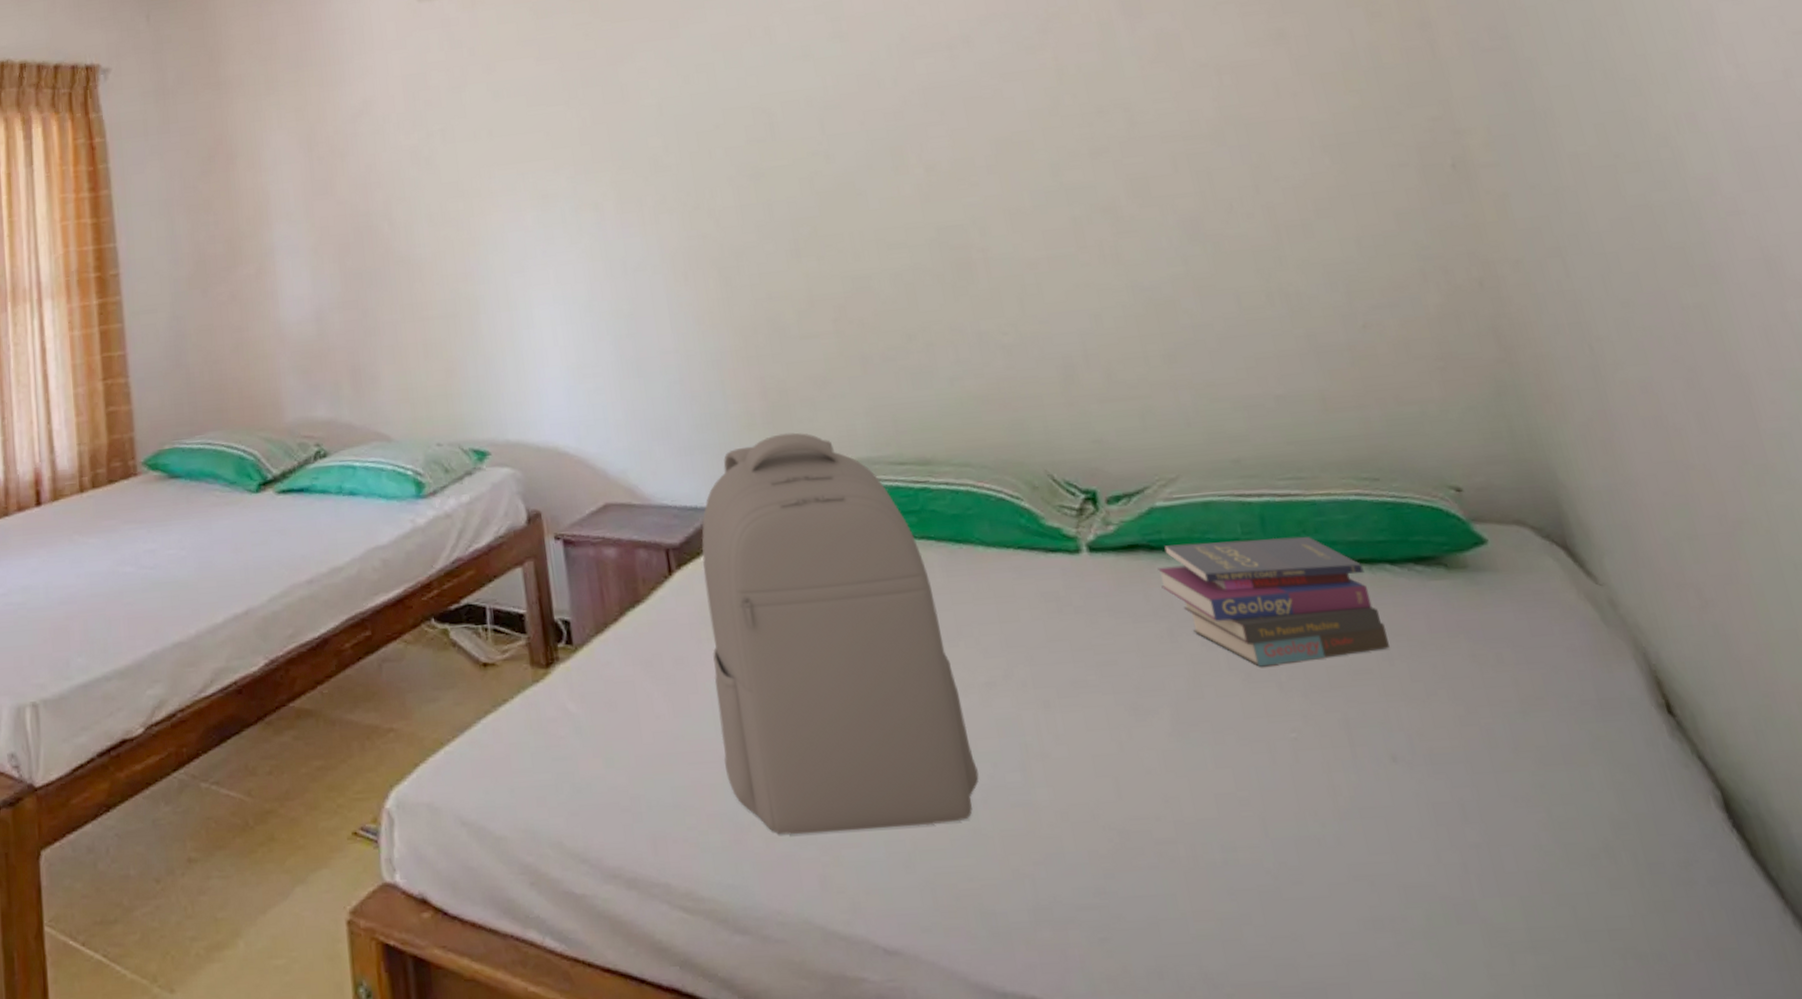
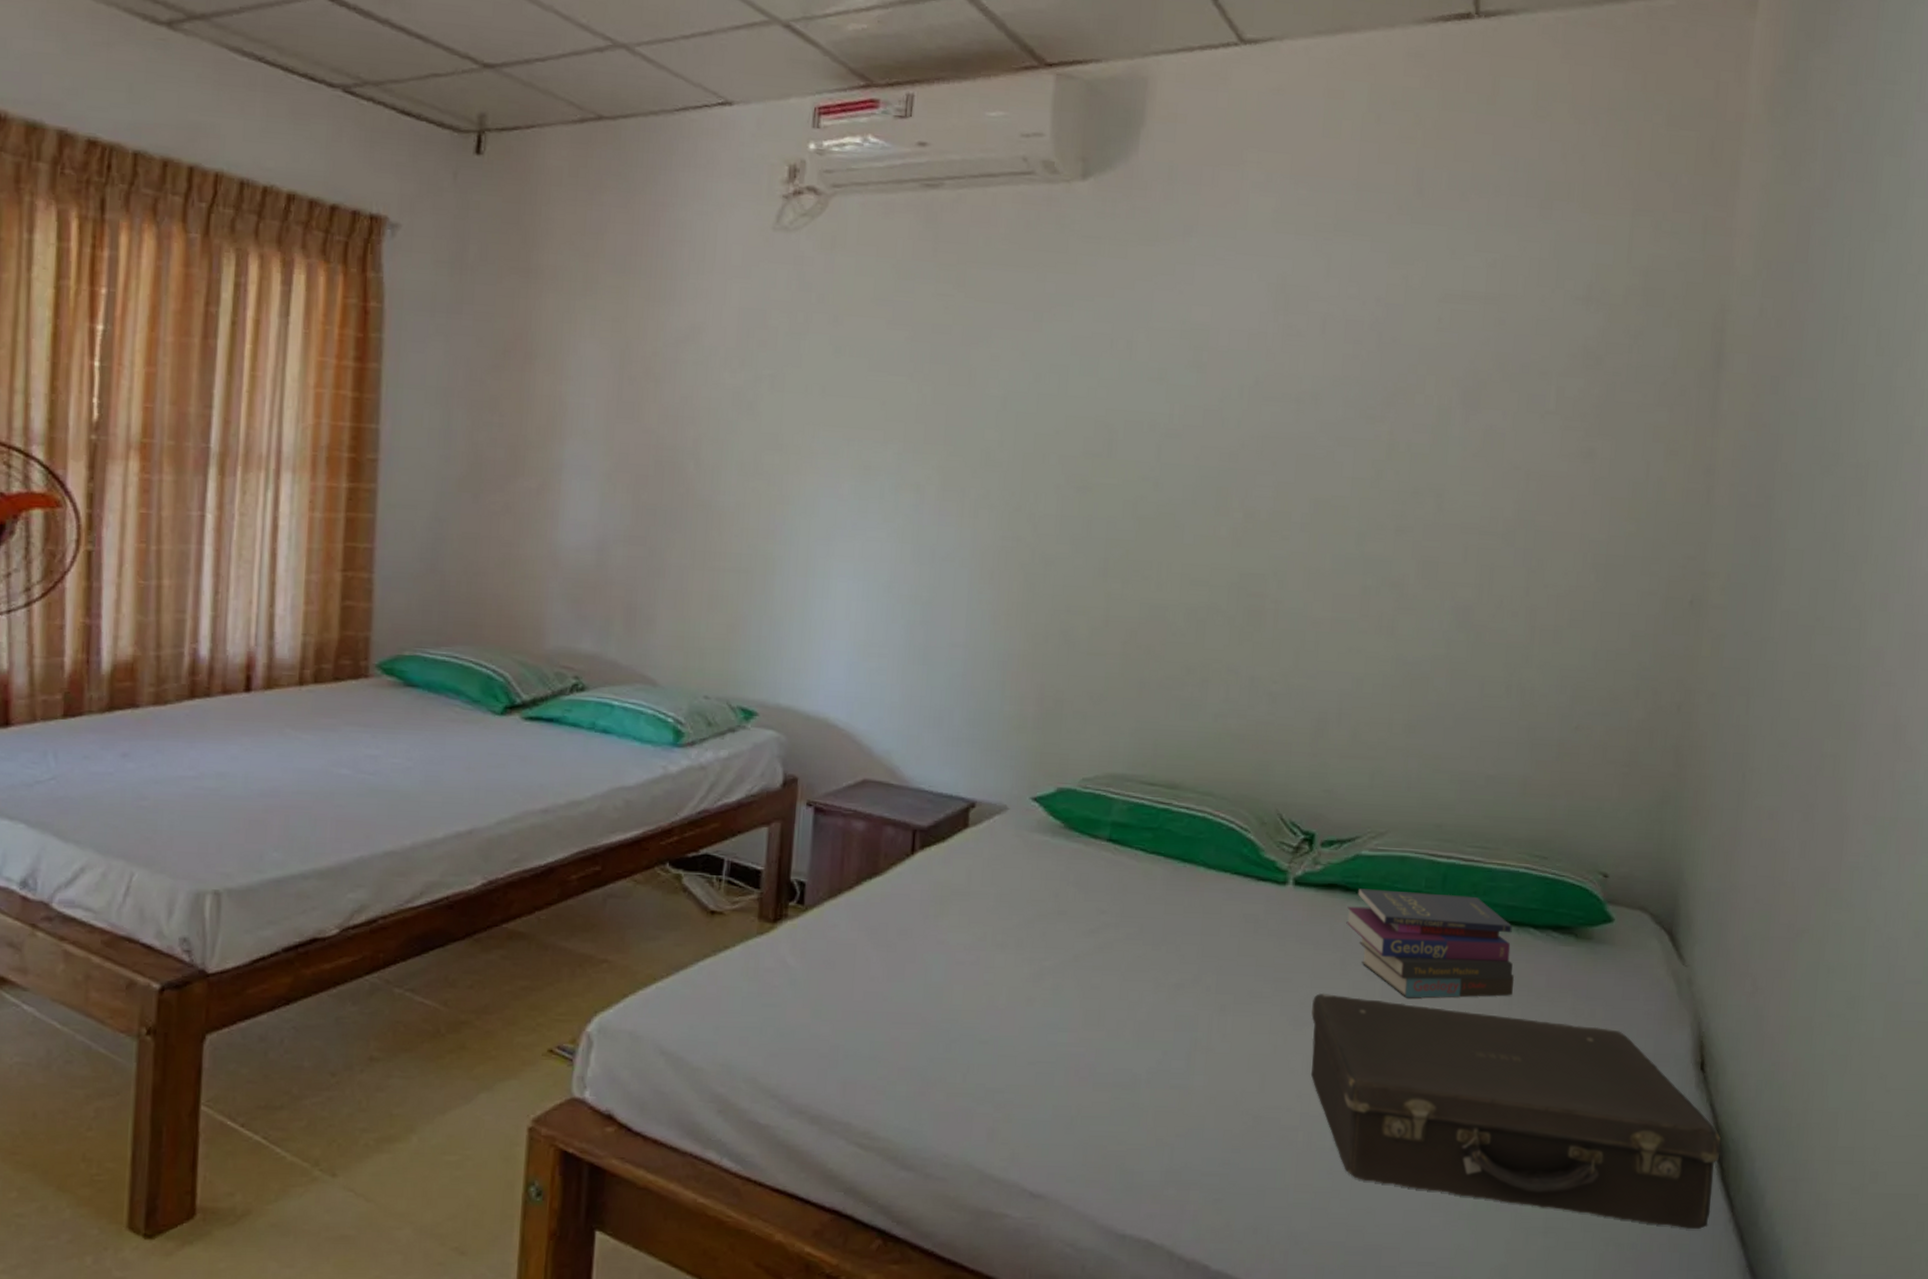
backpack: present [701,432,979,835] -> none [925,740,1151,1097]
suitcase: none [1148,672,1756,927] -> present [1310,992,1722,1229]

